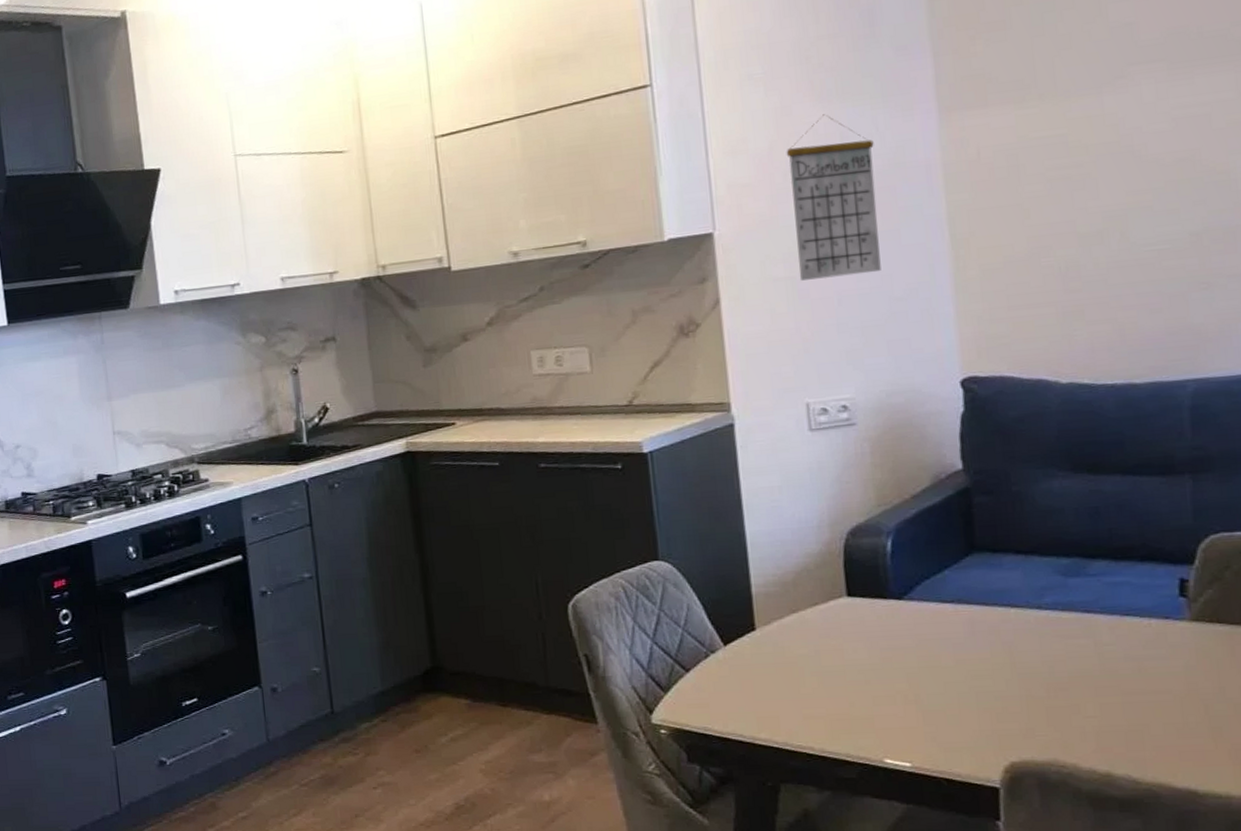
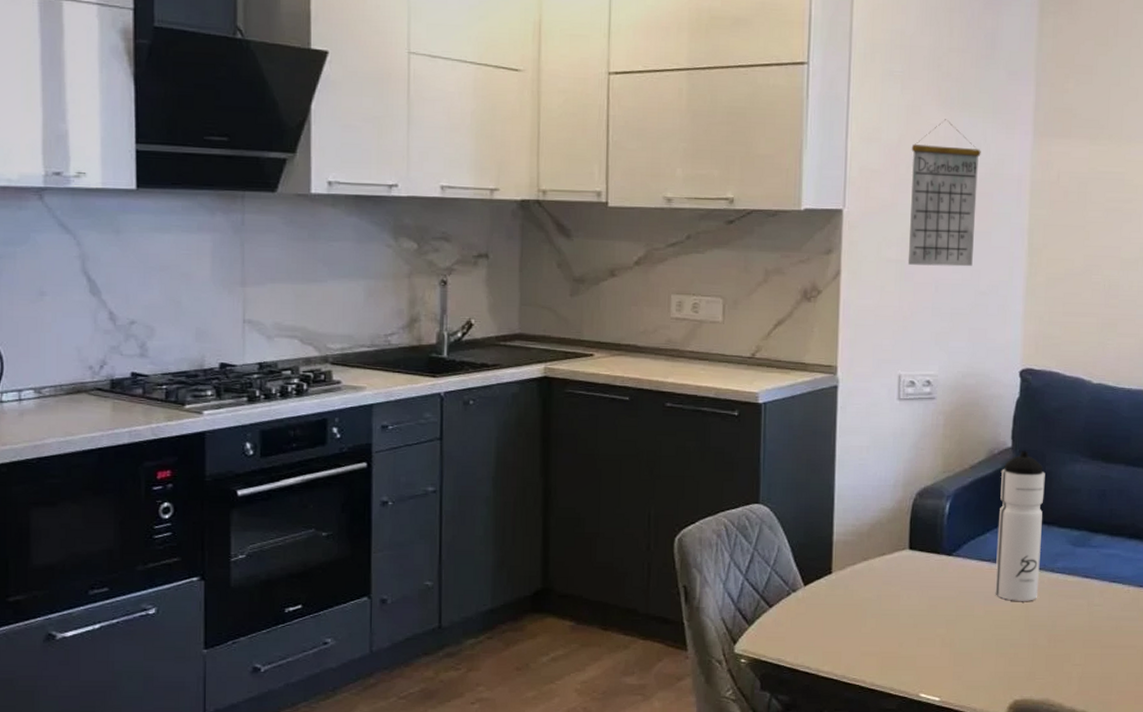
water bottle: none [953,471,1025,647] -> present [995,451,1045,601]

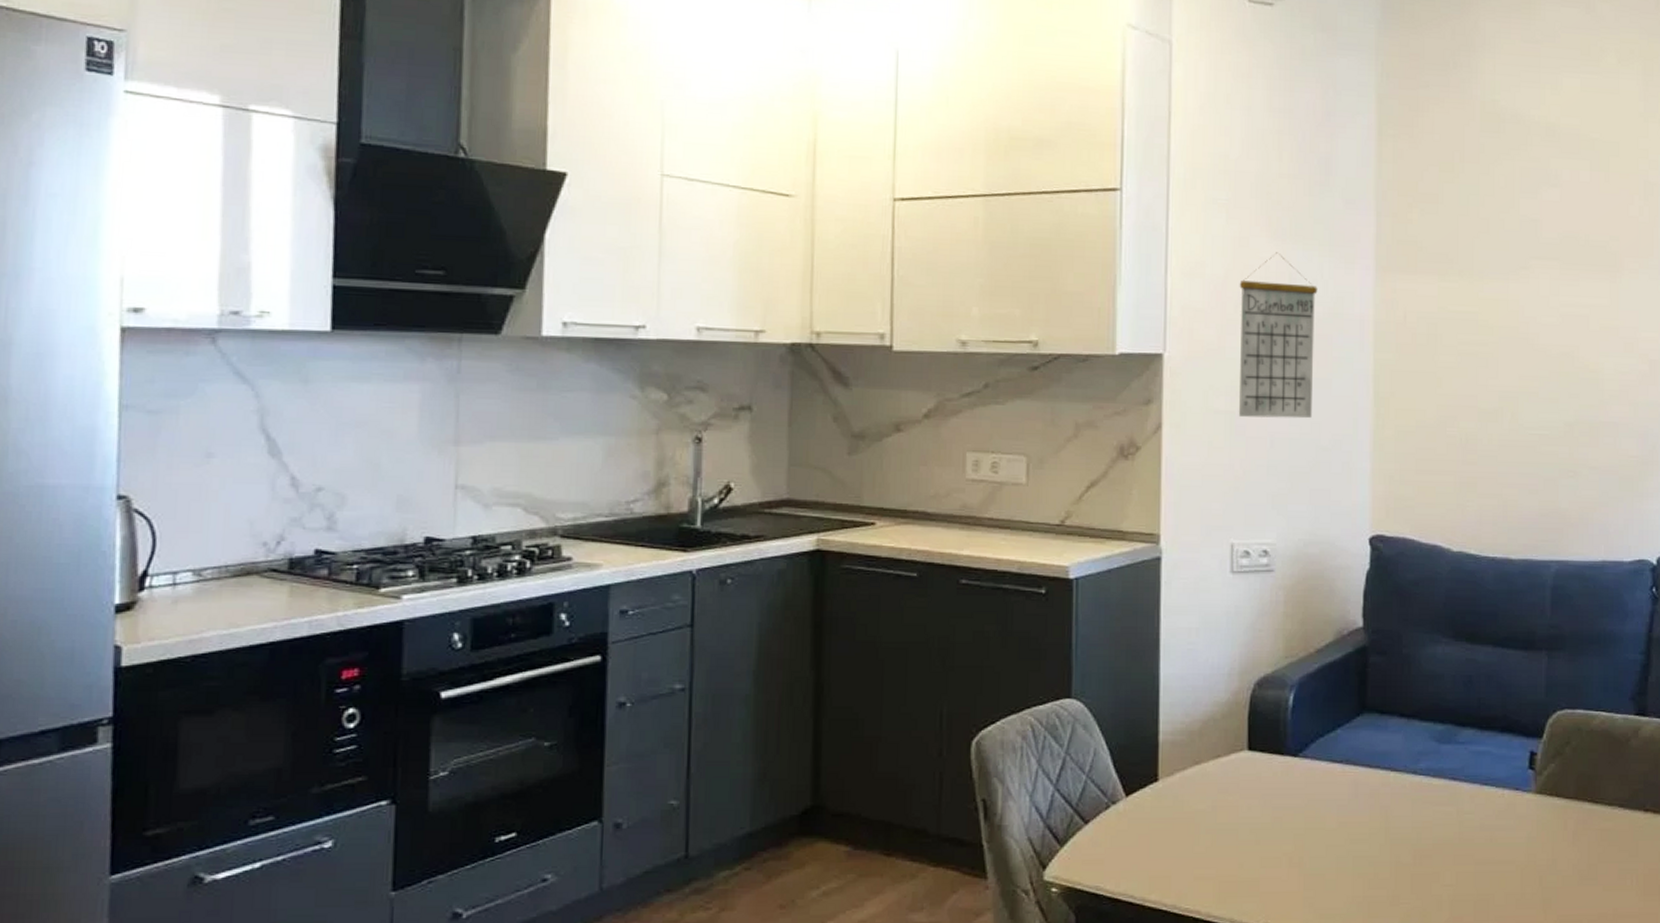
water bottle: present [995,451,1045,601] -> none [1349,631,1403,810]

